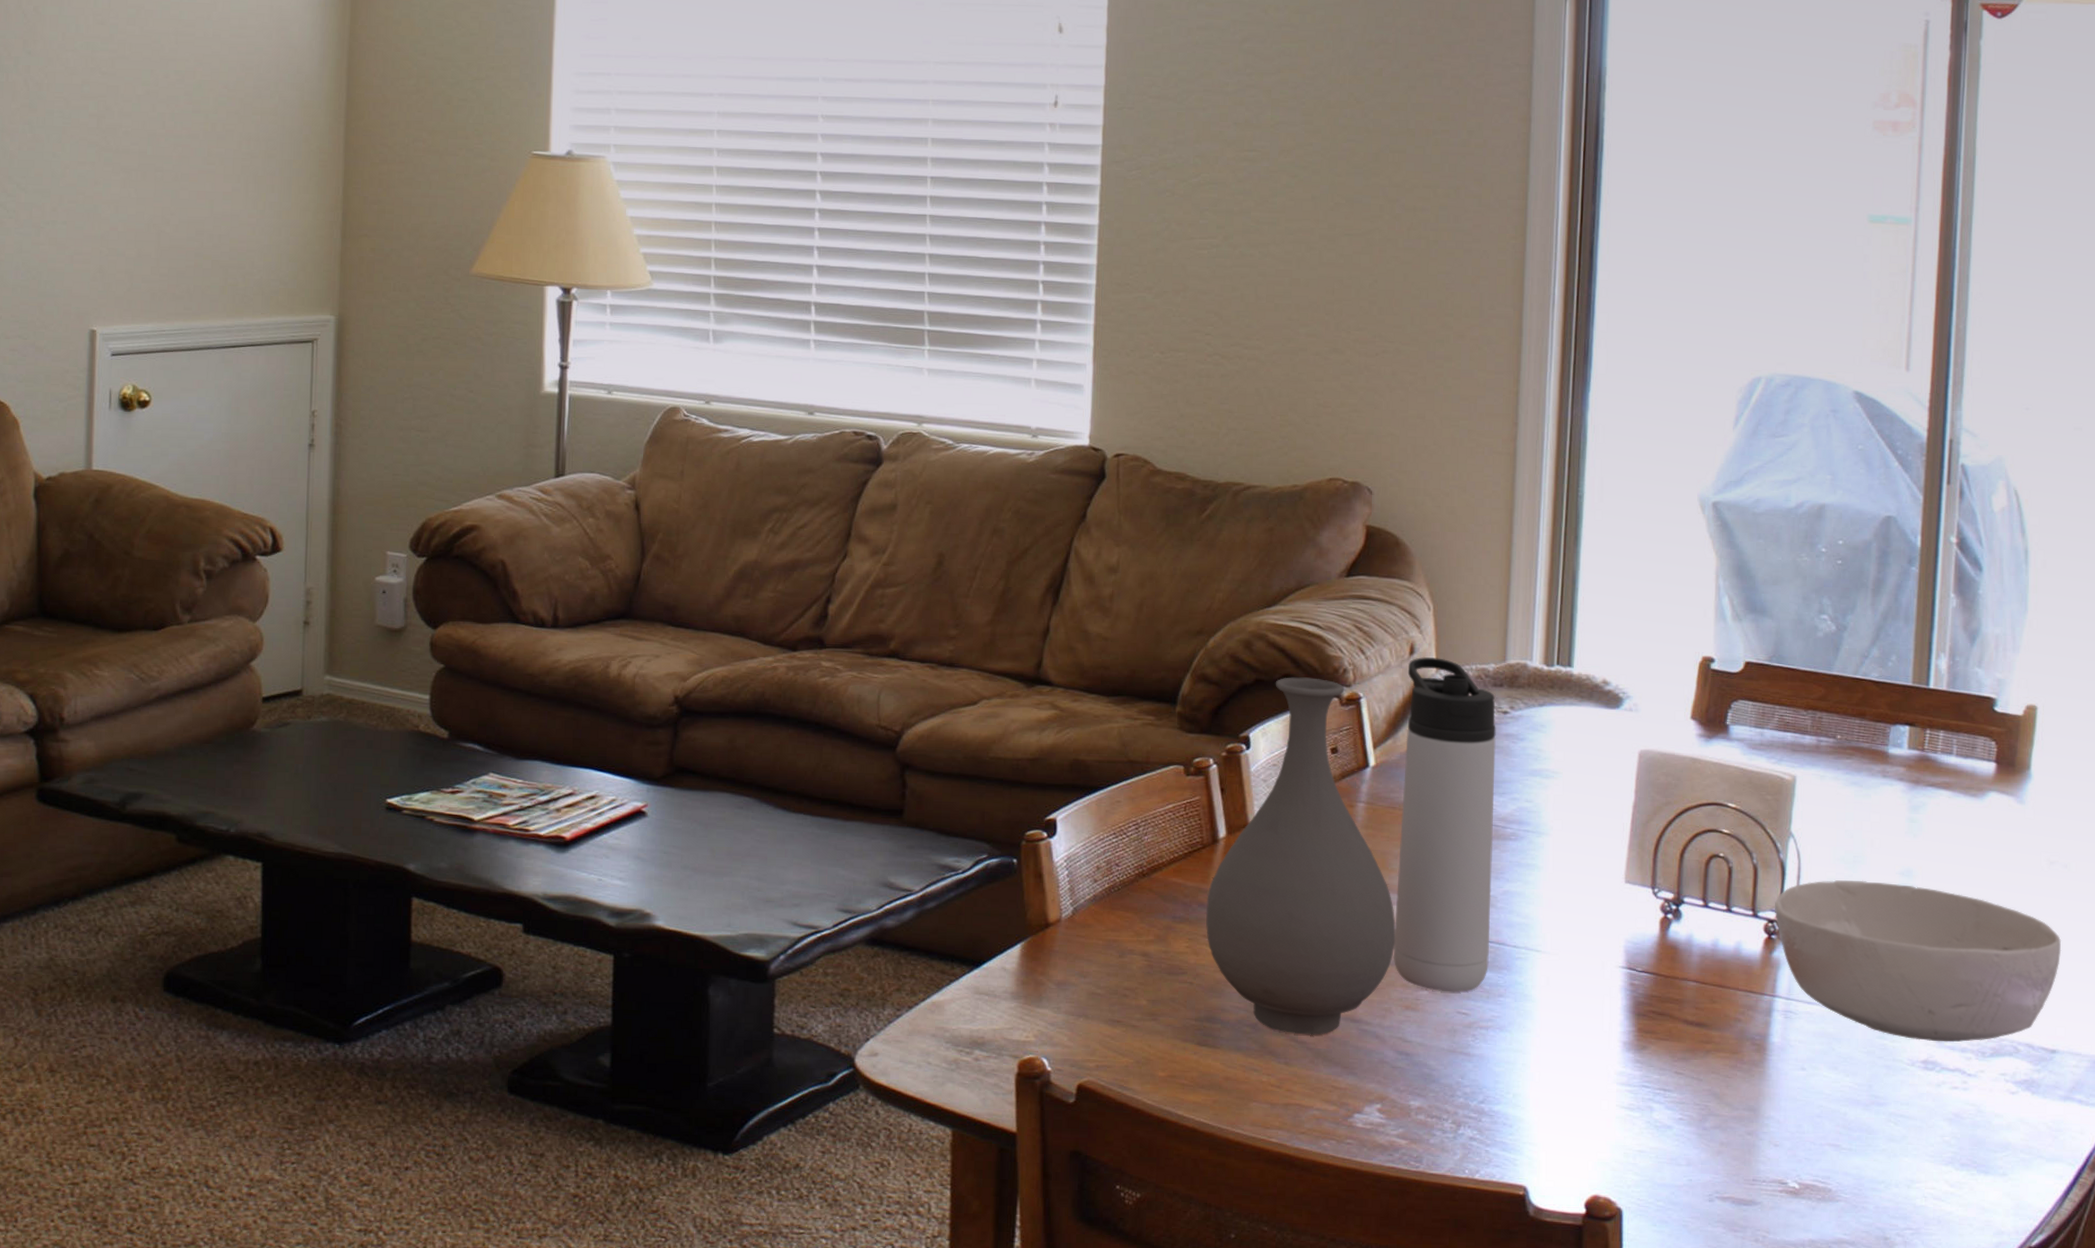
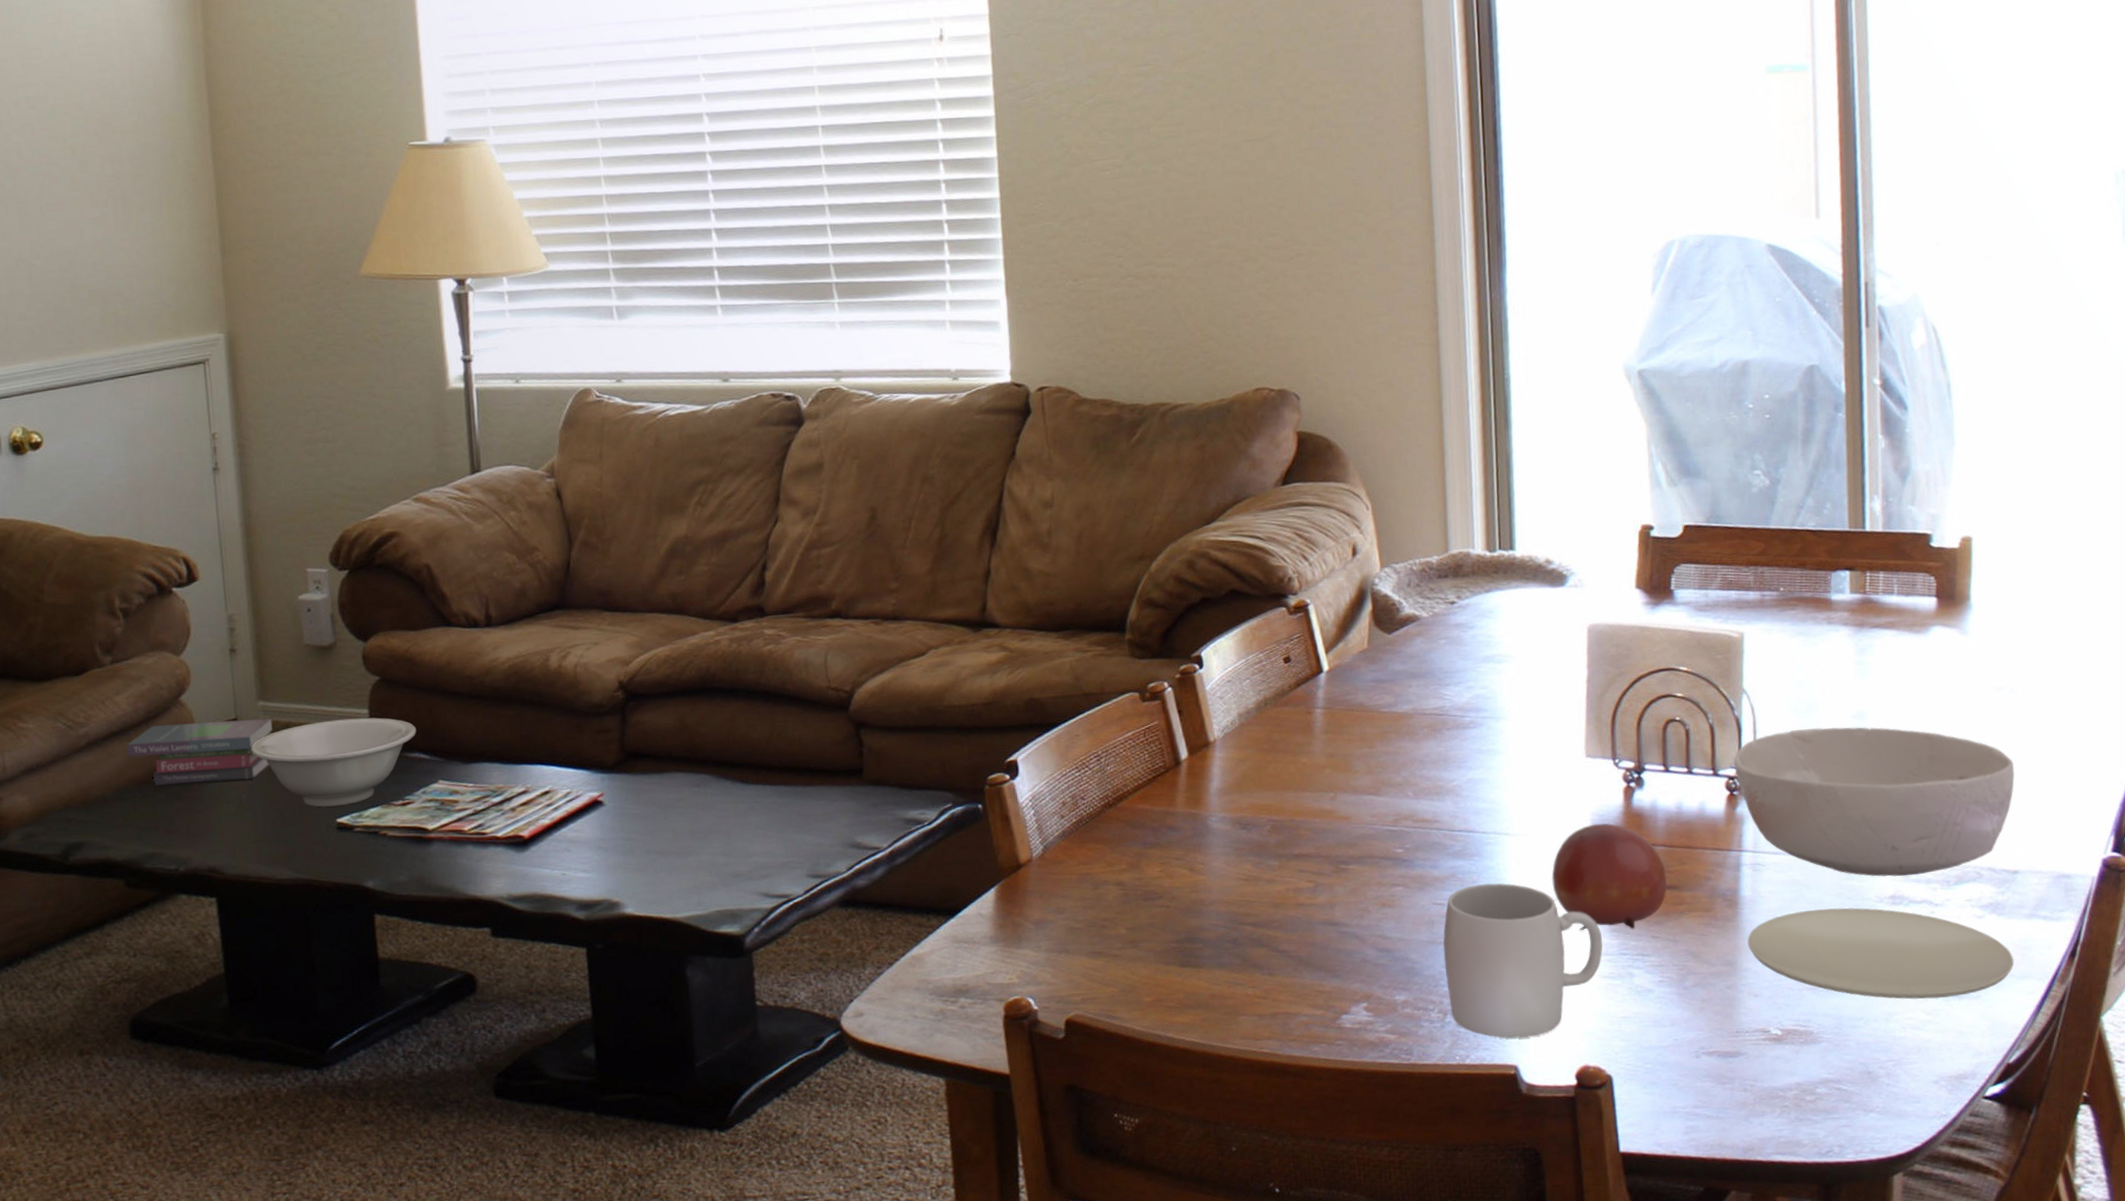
books: none [194,687,336,753] -> present [126,718,273,786]
decorative bowl: none [312,702,474,787] -> present [251,717,417,808]
vase: present [1205,677,1396,1035] -> none [1175,590,1366,944]
thermos bottle: present [1393,656,1496,992] -> none [1352,556,1460,886]
mug: none [1462,998,1625,1160] -> present [1443,883,1603,1039]
fruit: none [1579,951,1696,1063] -> present [1552,823,1668,930]
plate: none [1772,1064,2045,1172] -> present [1747,907,2014,999]

